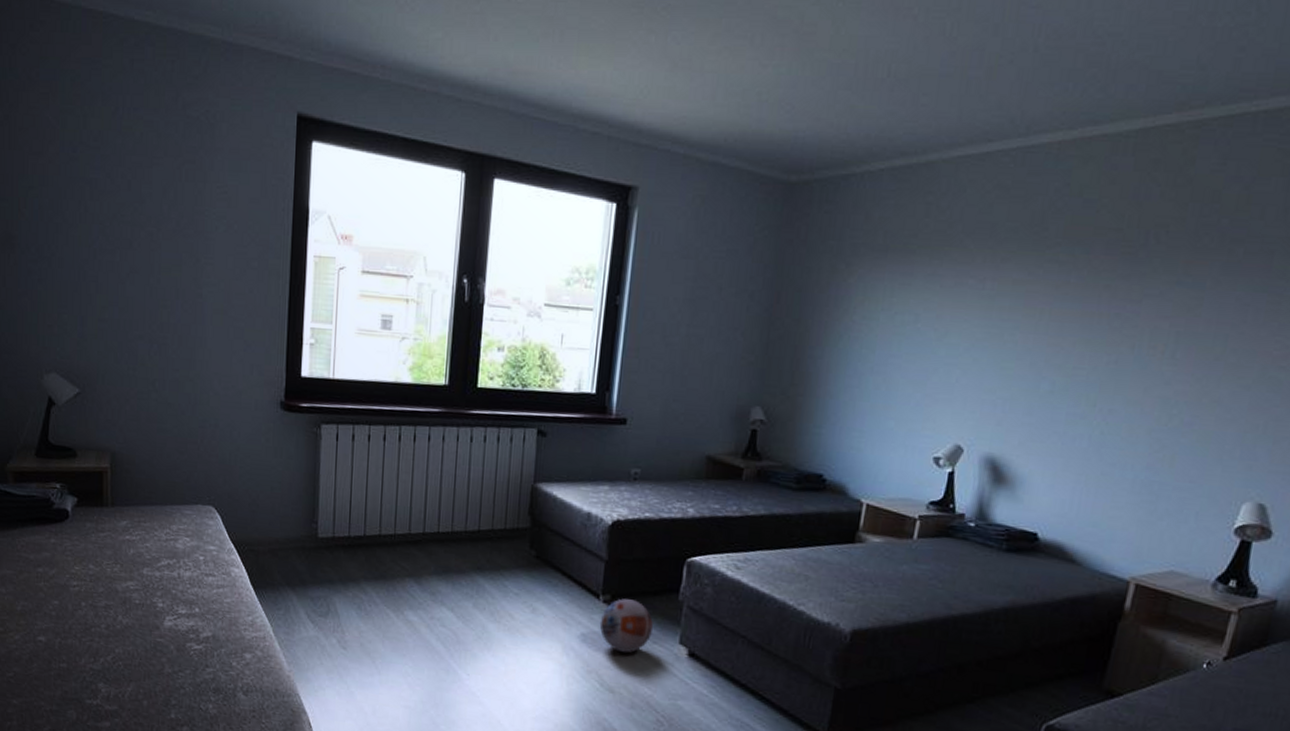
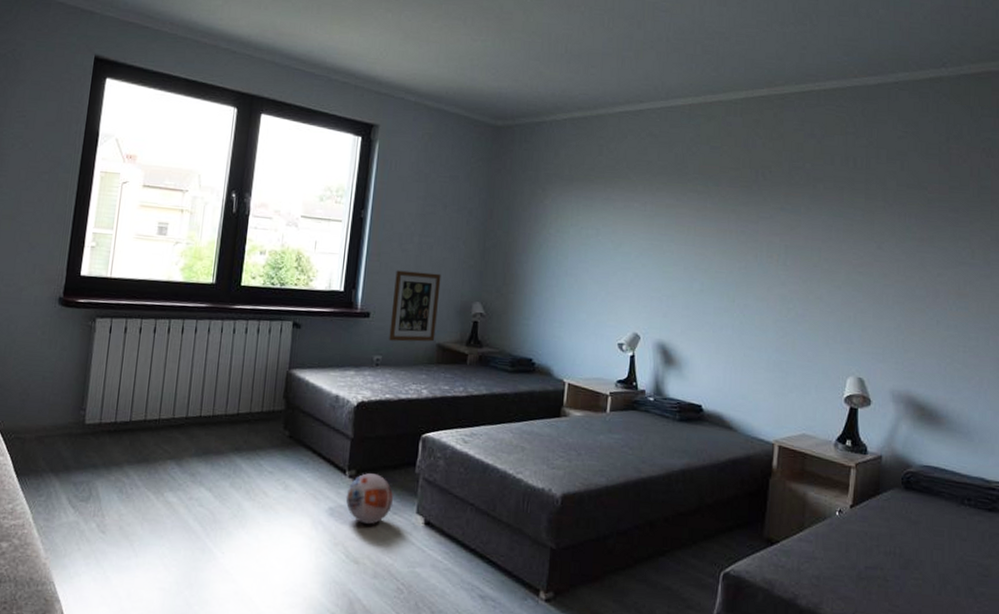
wall art: none [649,368,714,453] -> present [389,270,441,342]

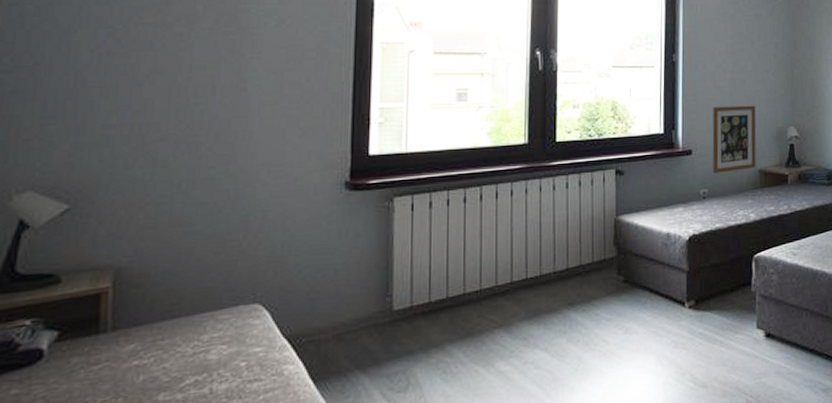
ball: present [345,473,393,525] -> none [687,300,733,349]

